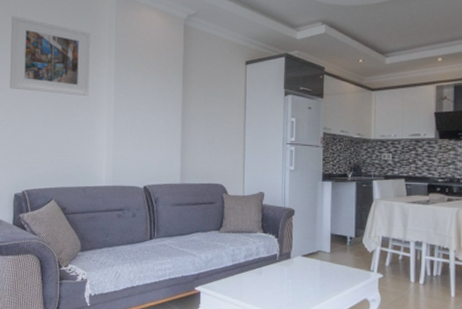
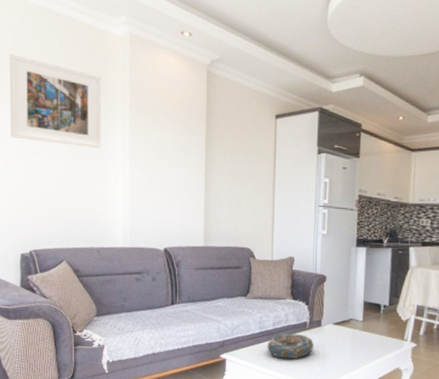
decorative bowl: none [239,266,284,291] -> present [267,334,314,360]

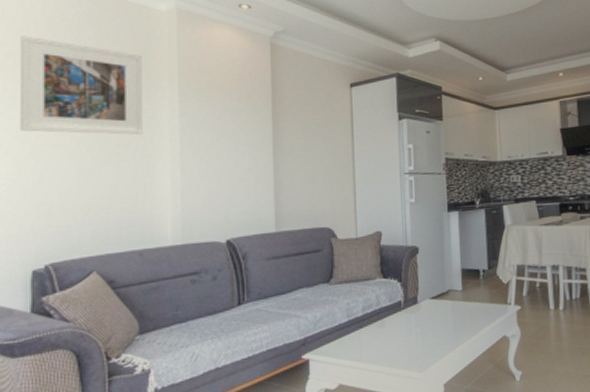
decorative bowl: present [267,334,314,360] -> none [357,316,411,348]

